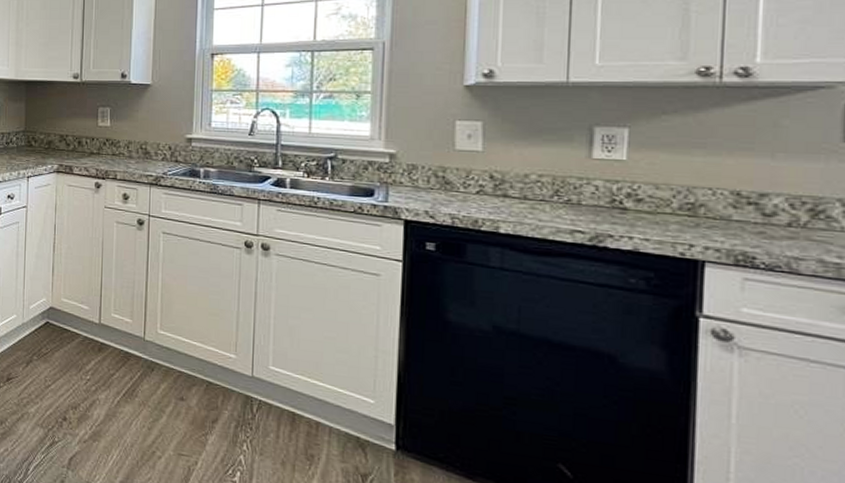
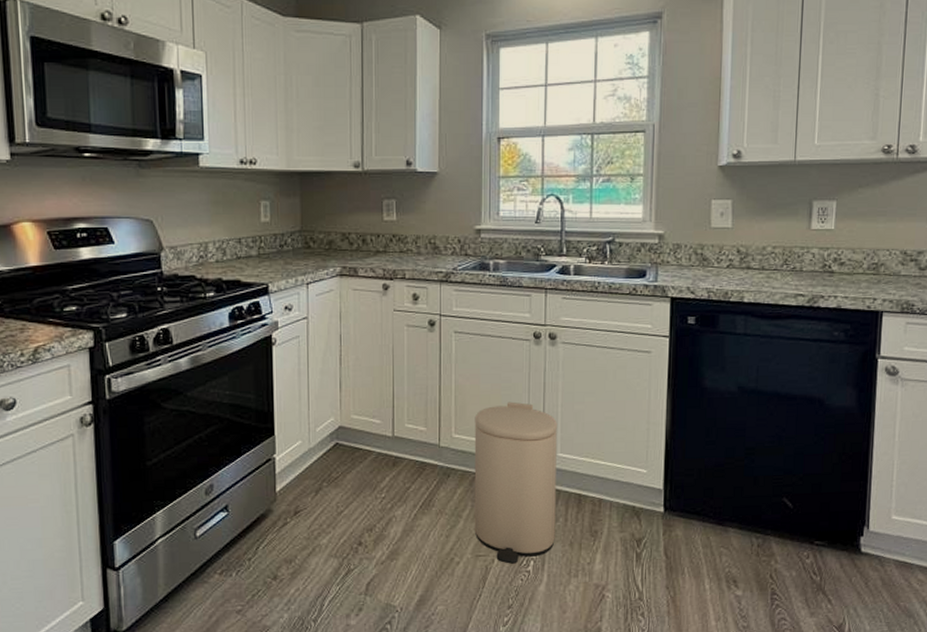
pedal bin: none [177,306,269,471] -> present [474,401,557,564]

